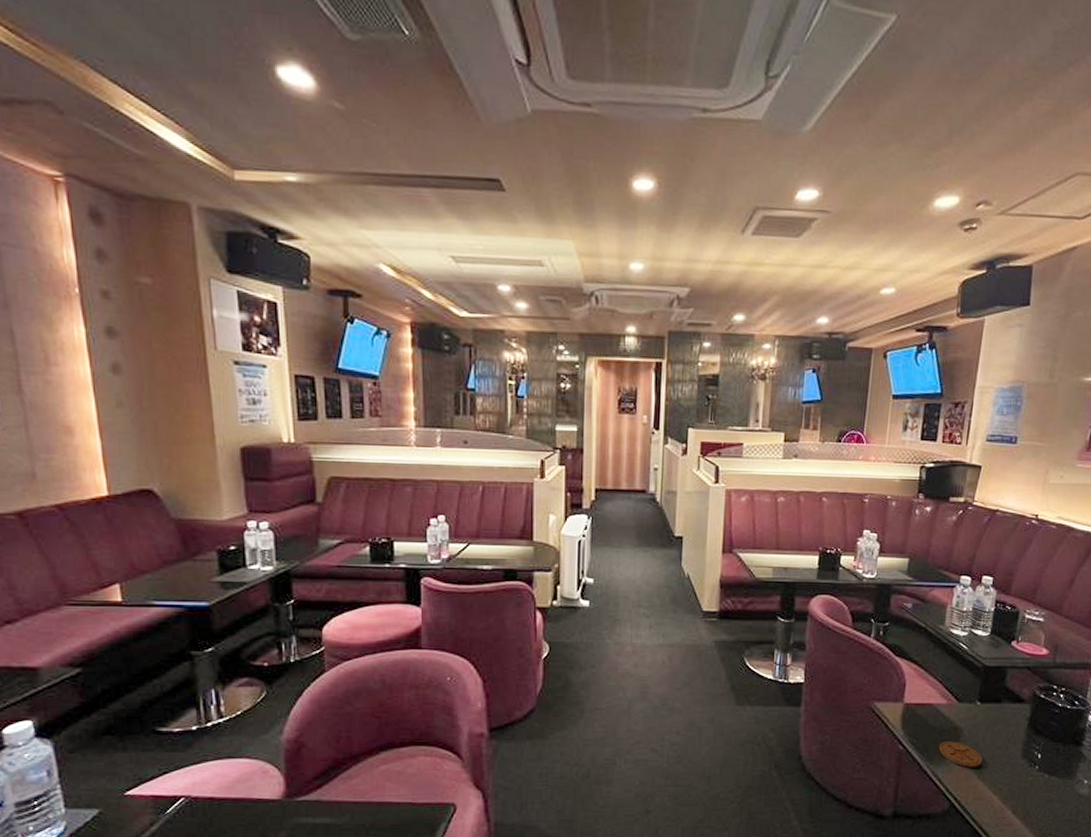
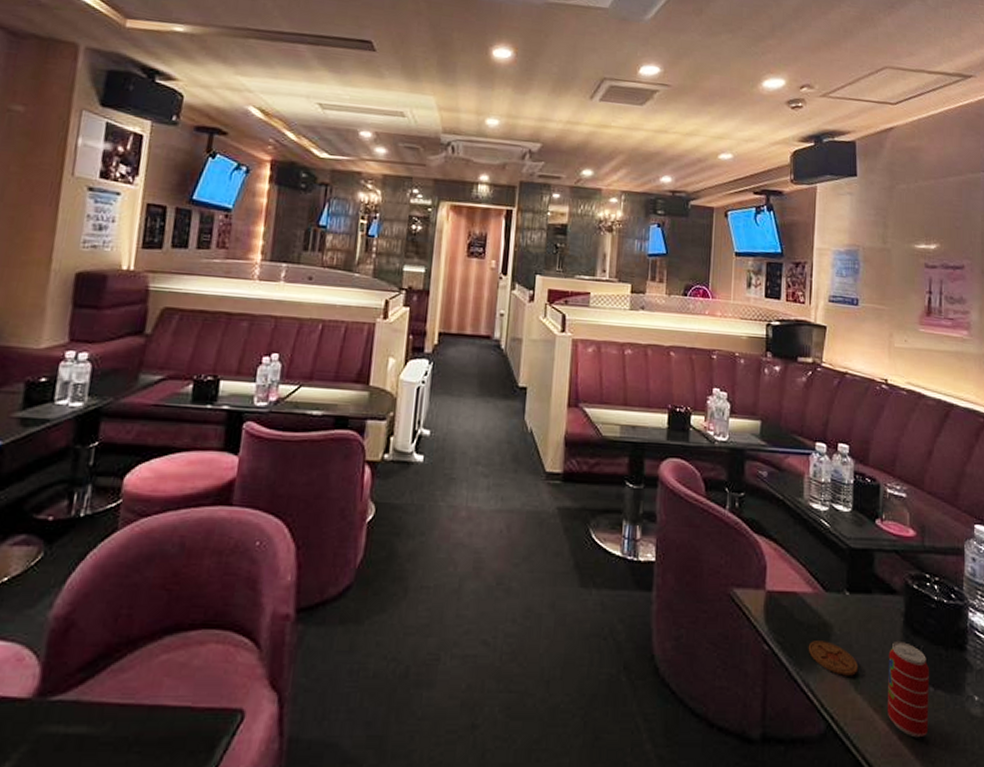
beverage can: none [1004,740,1047,812] -> present [887,642,929,738]

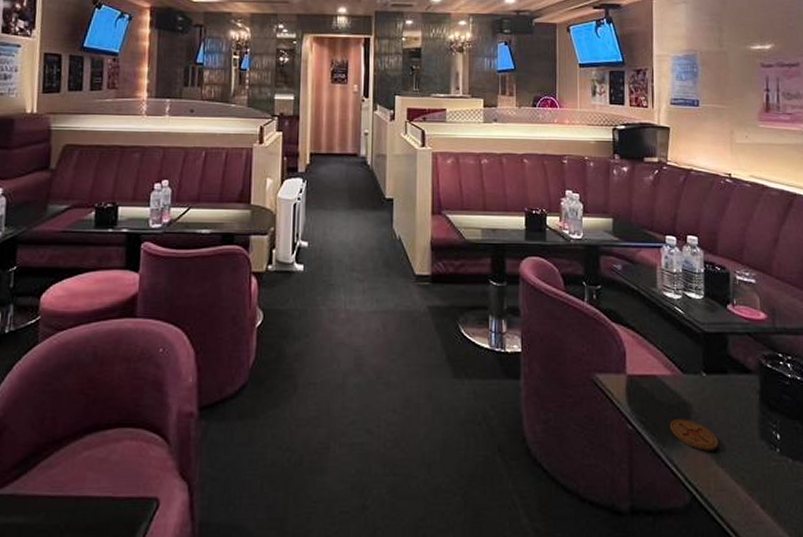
beverage can: present [887,642,929,738] -> none [747,418,789,506]

